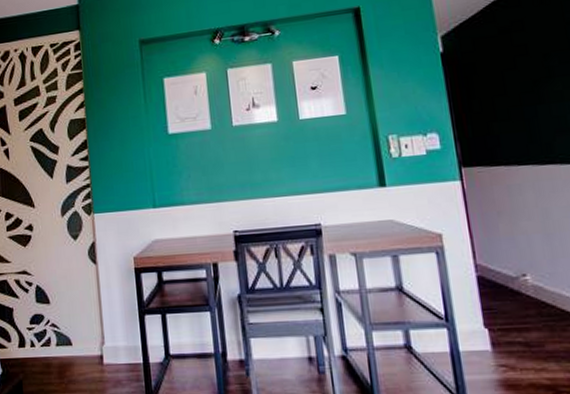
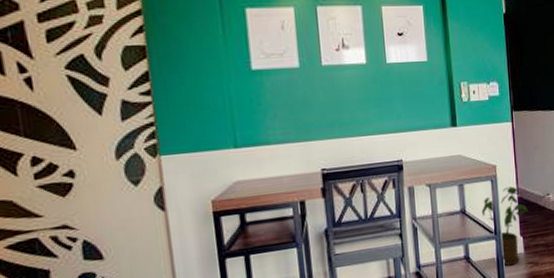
house plant: none [424,261,495,366] -> present [481,186,529,266]

